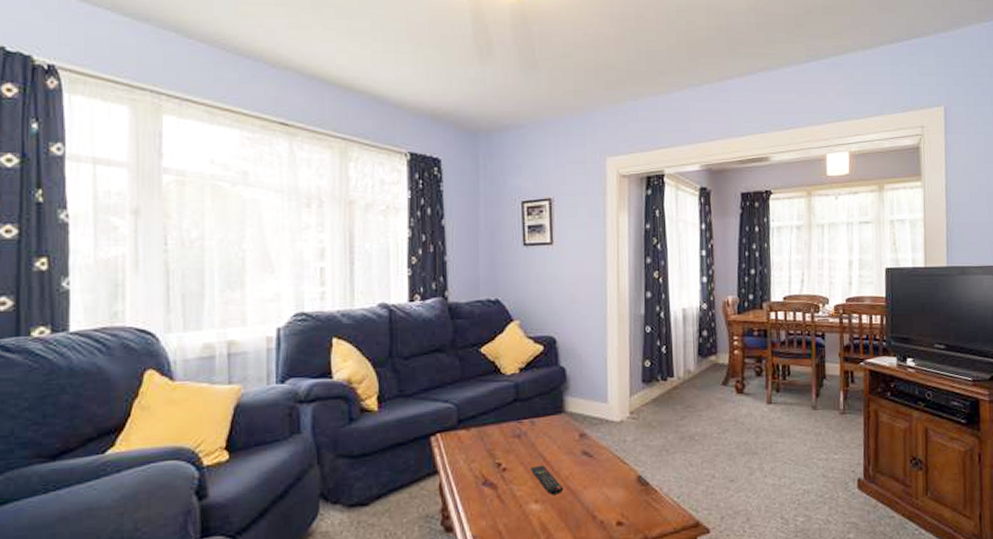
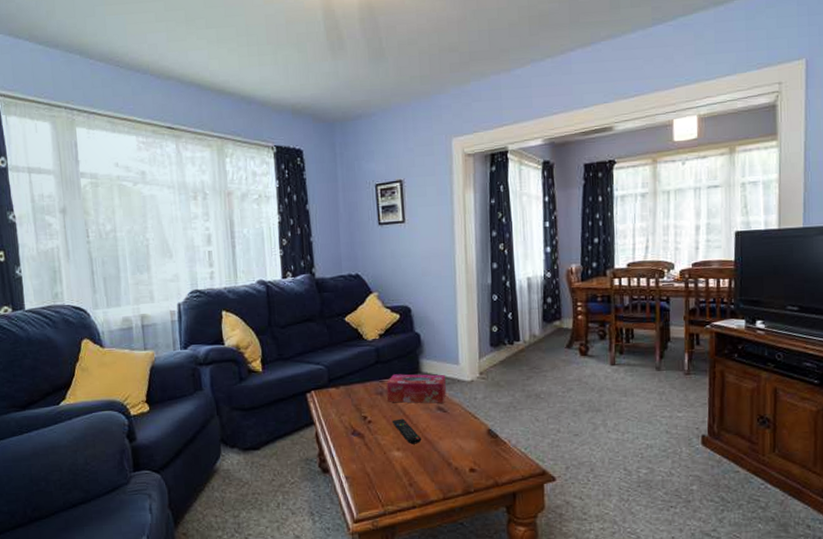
tissue box: none [526,413,593,447] -> present [387,374,446,404]

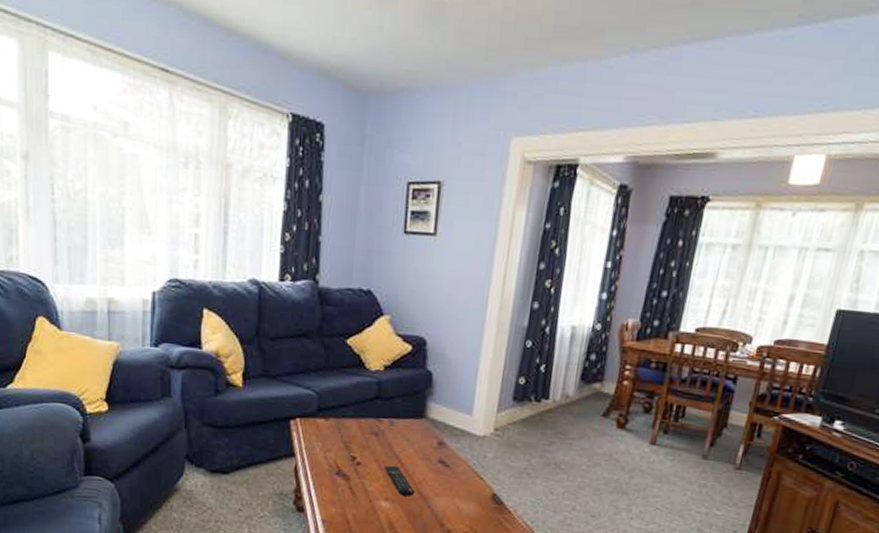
tissue box: present [387,374,446,404] -> none [383,414,455,456]

